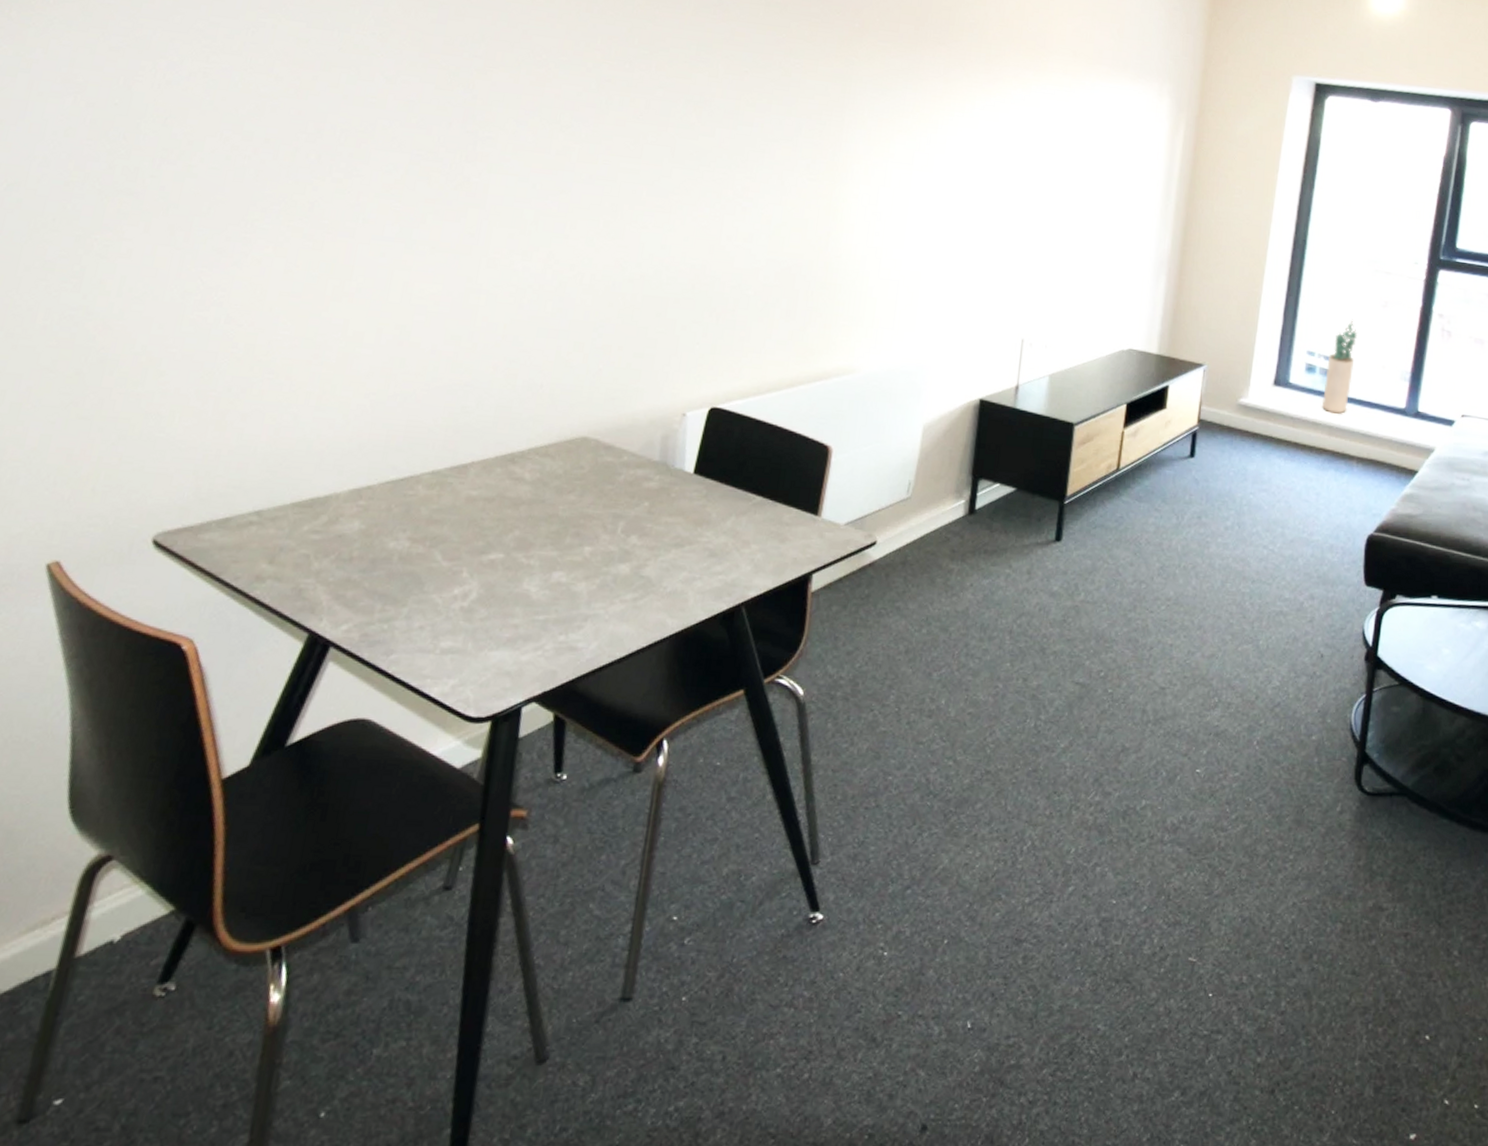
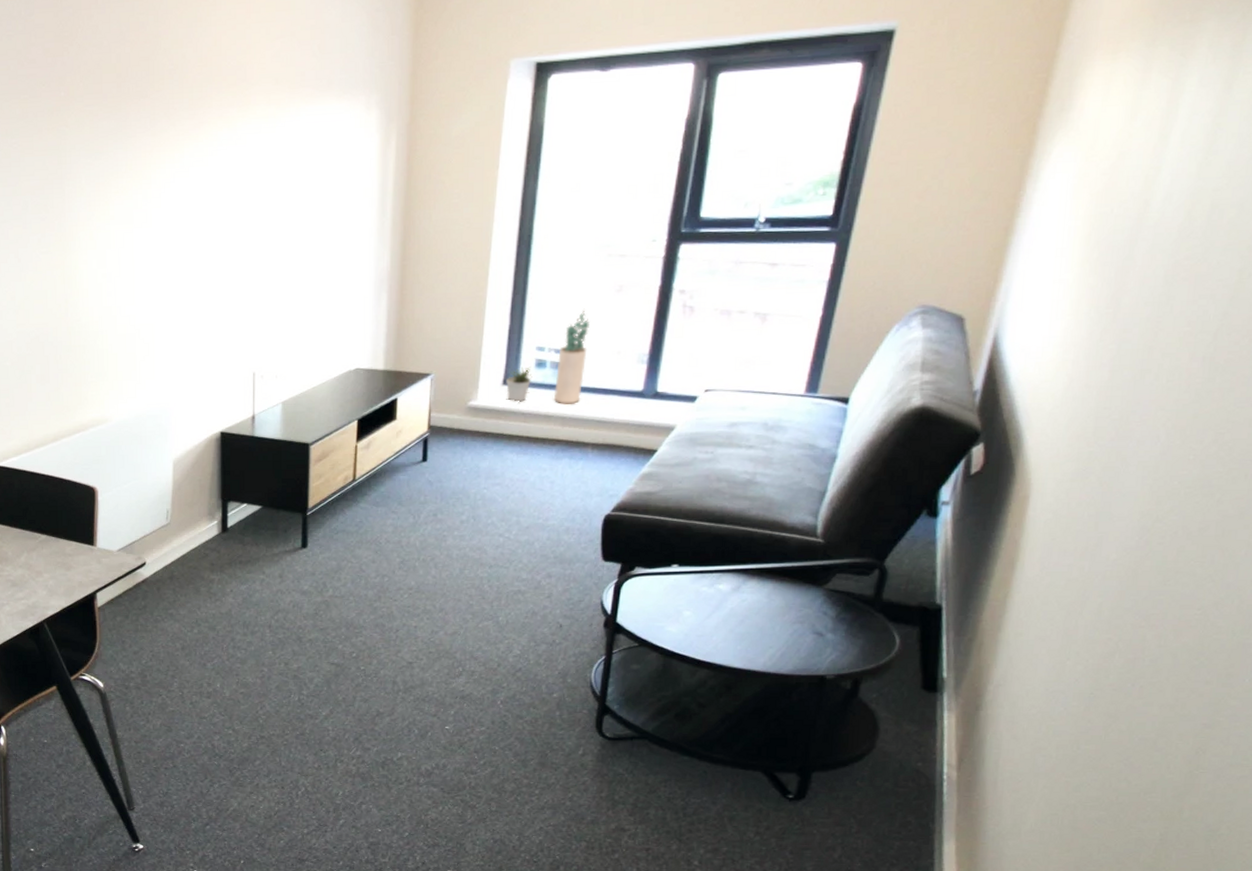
potted plant: none [1277,369,1302,406] -> present [506,367,532,403]

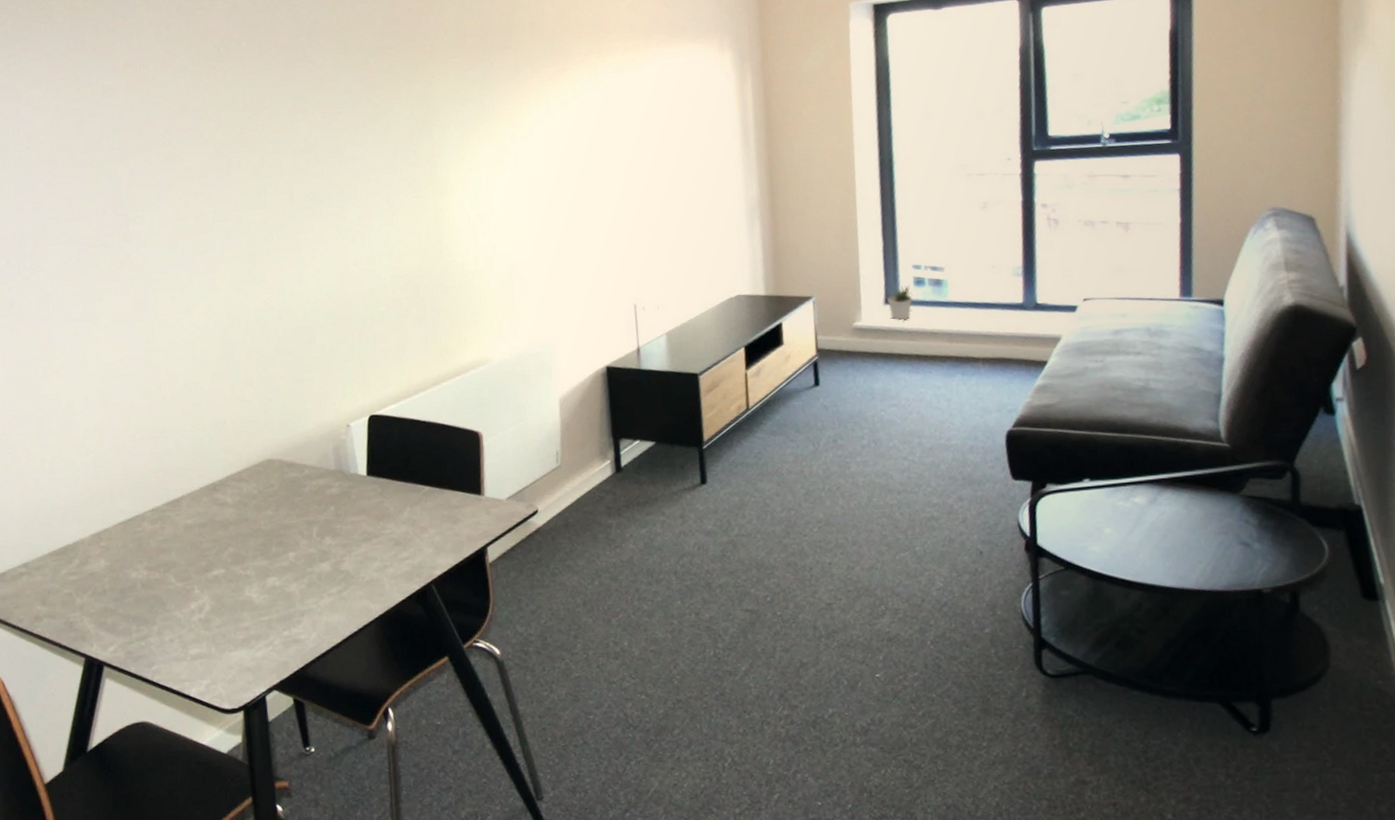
vase: present [553,308,589,404] -> none [934,226,964,321]

